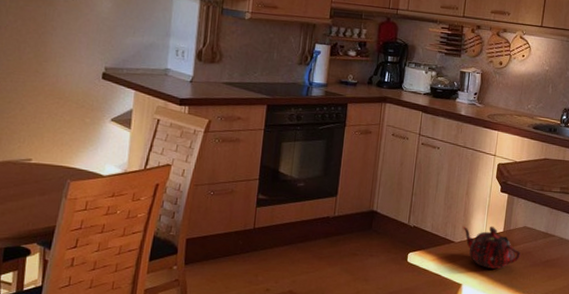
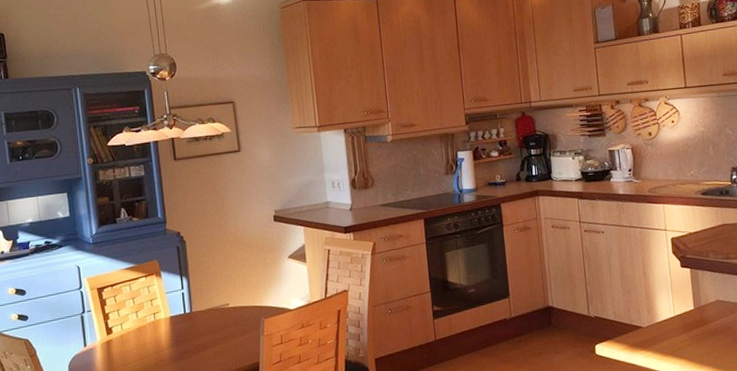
teapot: present [462,226,521,269] -> none [647,304,720,351]

